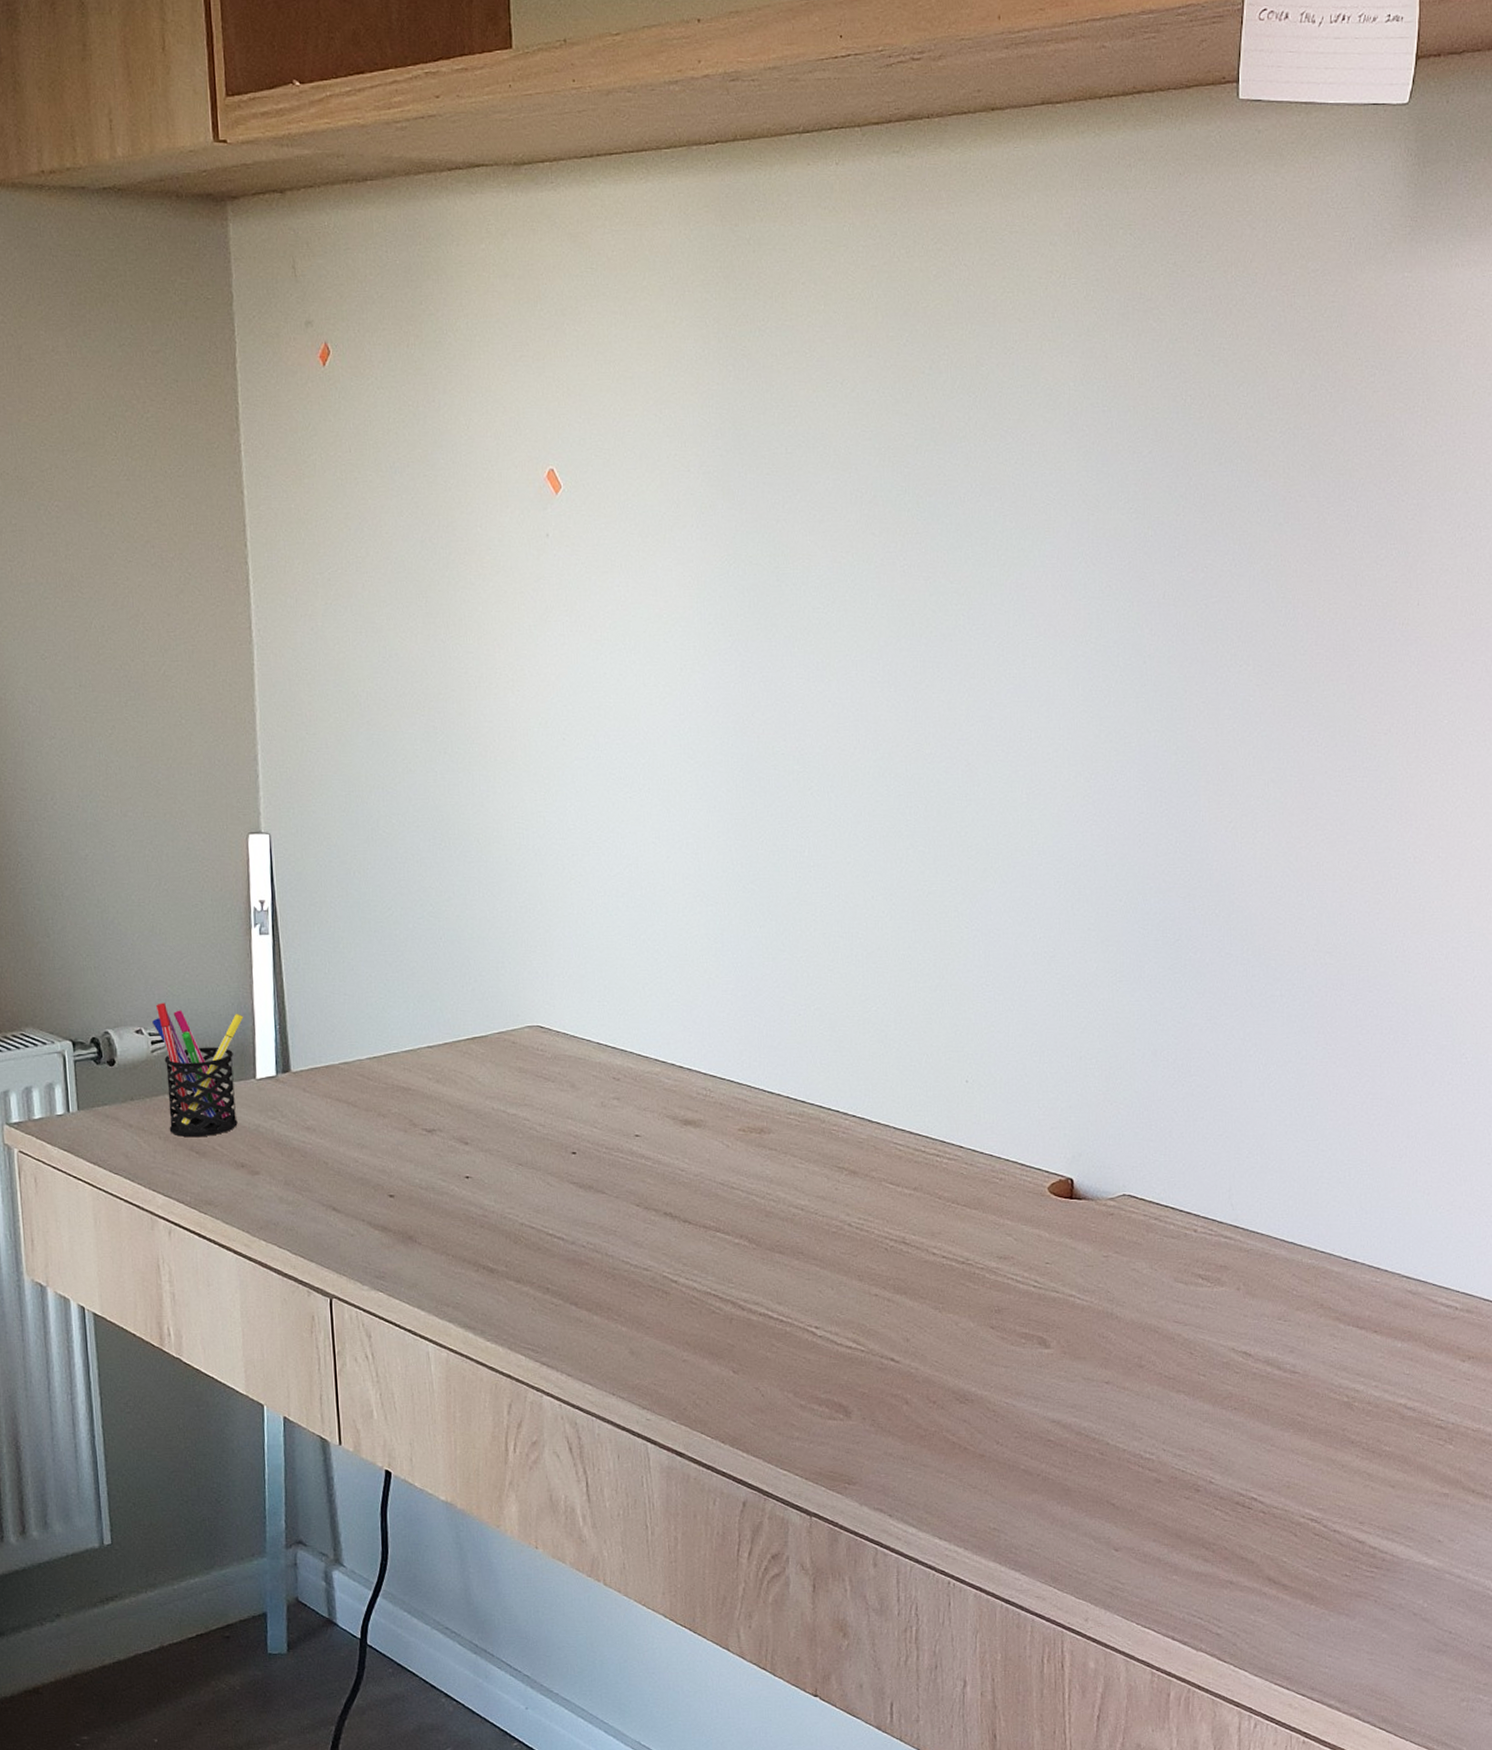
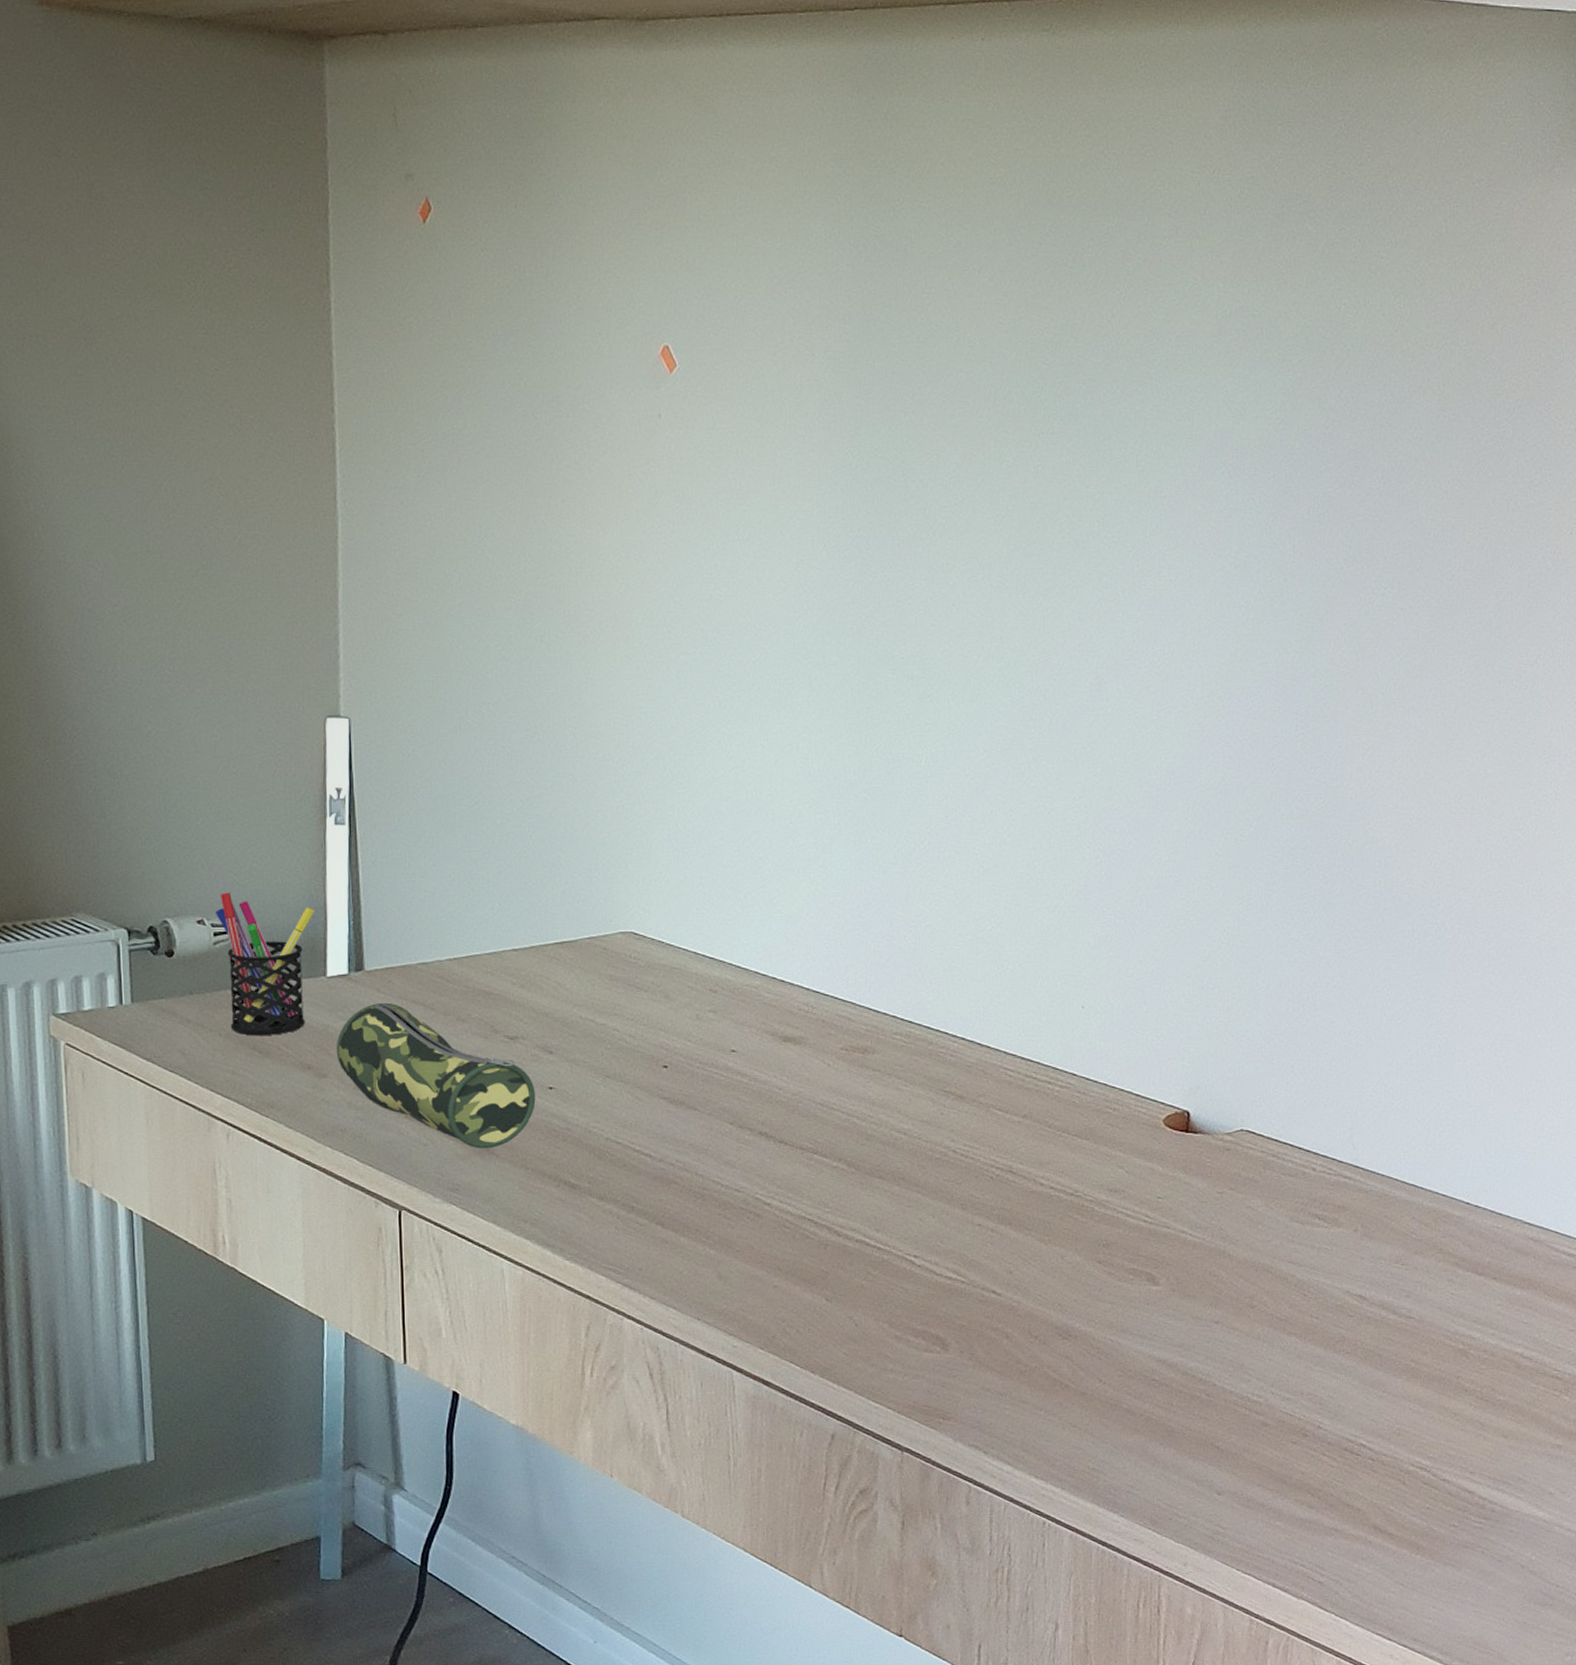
pencil case: none [267,1101,454,1237] -> present [336,1002,536,1149]

